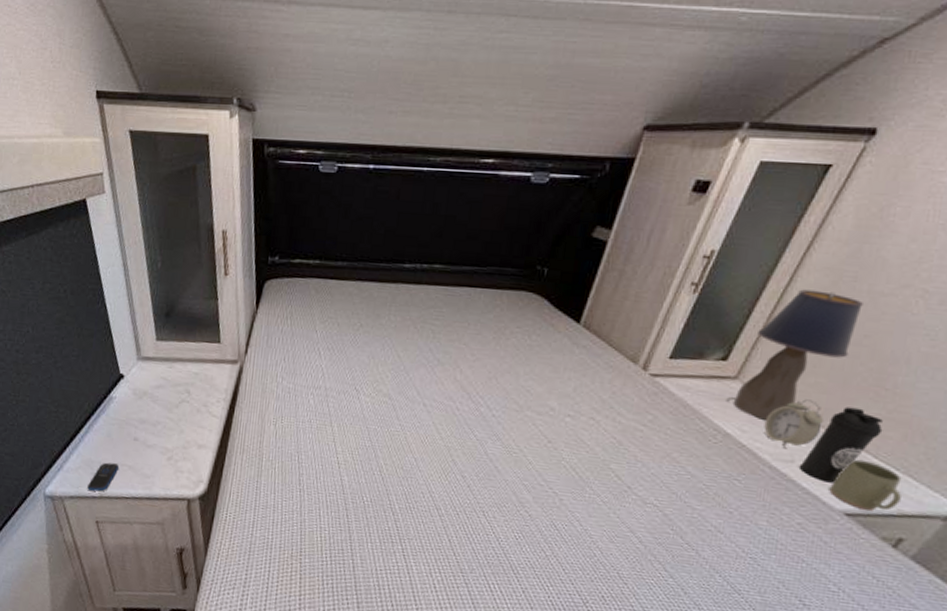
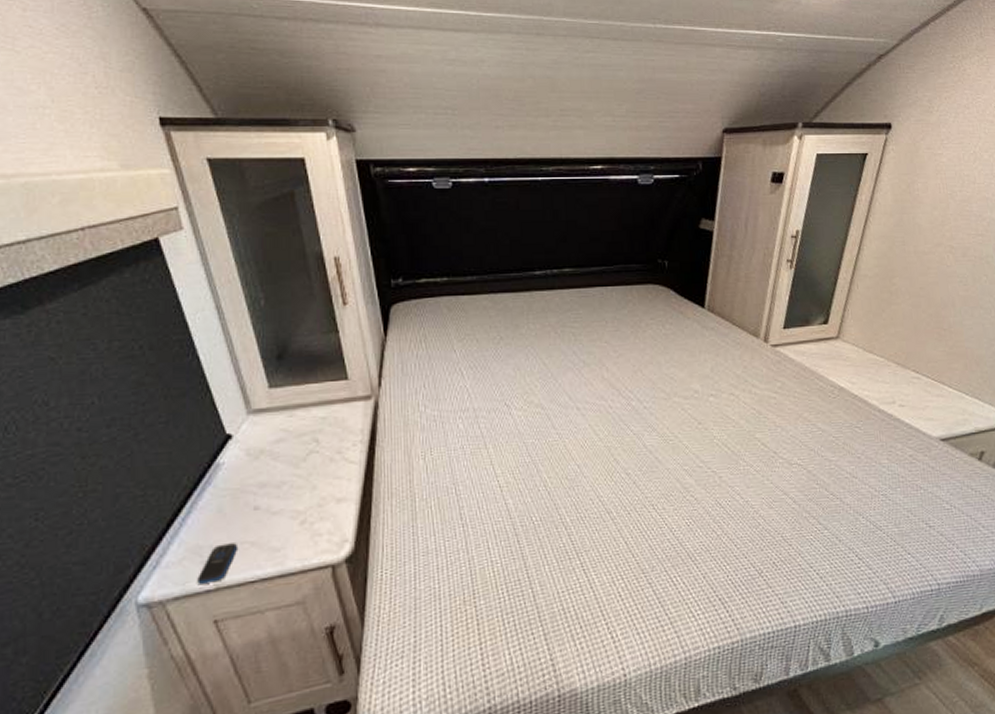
table lamp: present [726,289,863,420] -> none [834,255,913,371]
alarm clock: present [764,399,823,447] -> none [866,347,908,391]
water bottle: present [800,407,883,483] -> none [900,348,950,416]
mug: present [829,459,902,511] -> none [925,391,975,433]

